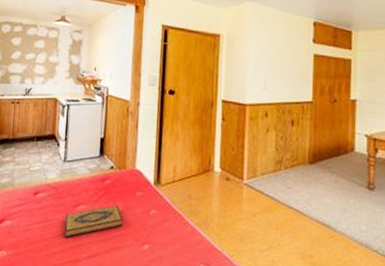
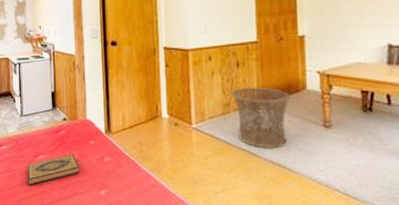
basket: none [284,146,339,208] -> present [231,87,290,149]

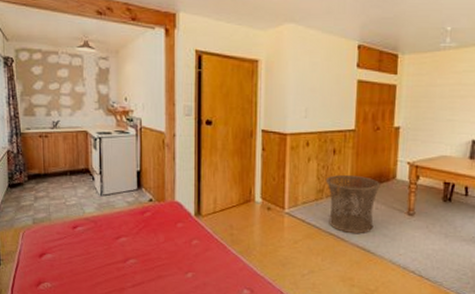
hardback book: present [27,154,80,186] -> none [106,236,166,269]

